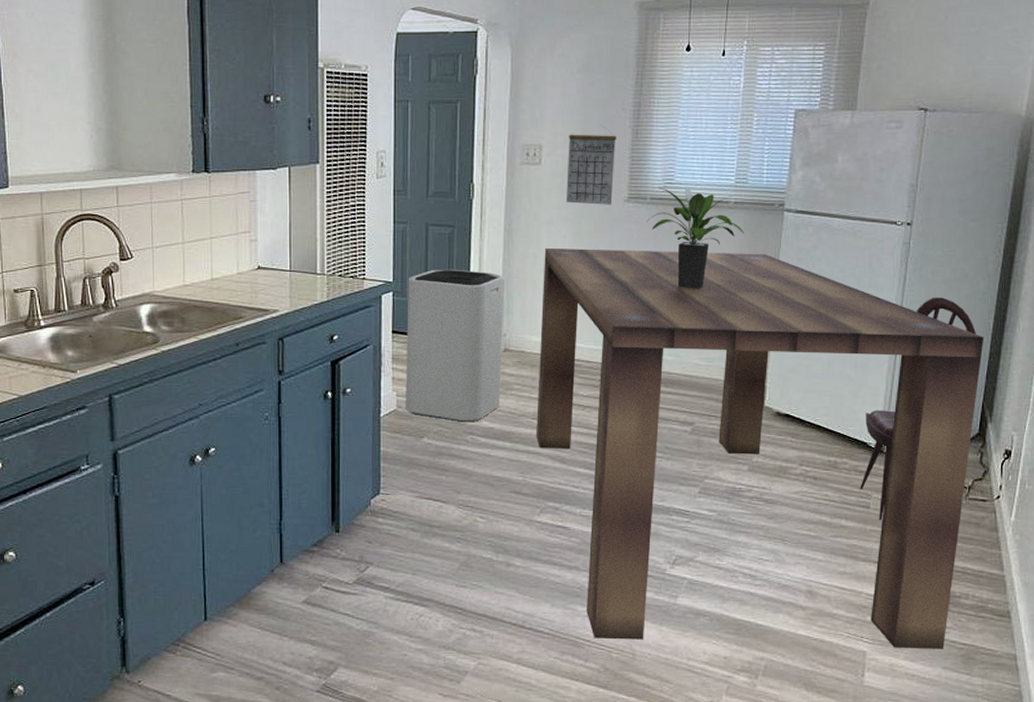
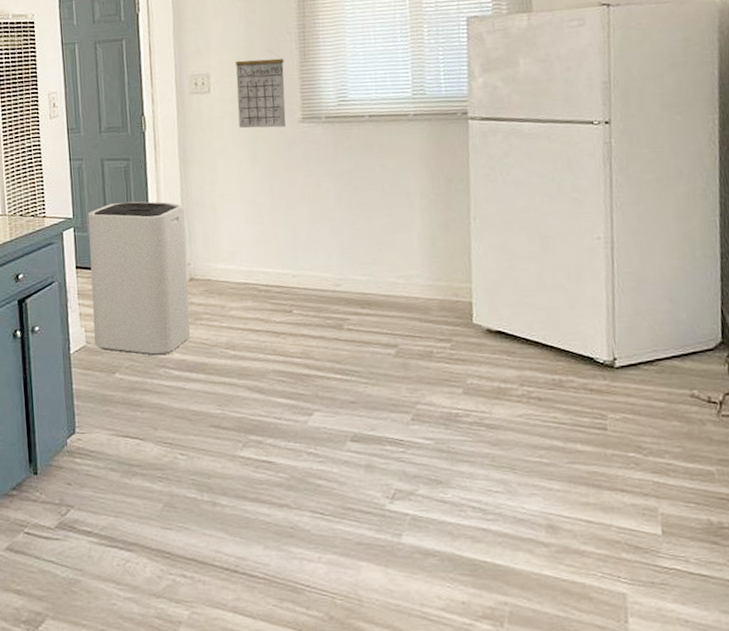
dining table: present [536,247,984,649] -> none [221,164,720,590]
potted plant: present [646,186,745,289] -> none [323,103,429,206]
dining chair: present [860,297,977,521] -> none [587,196,703,444]

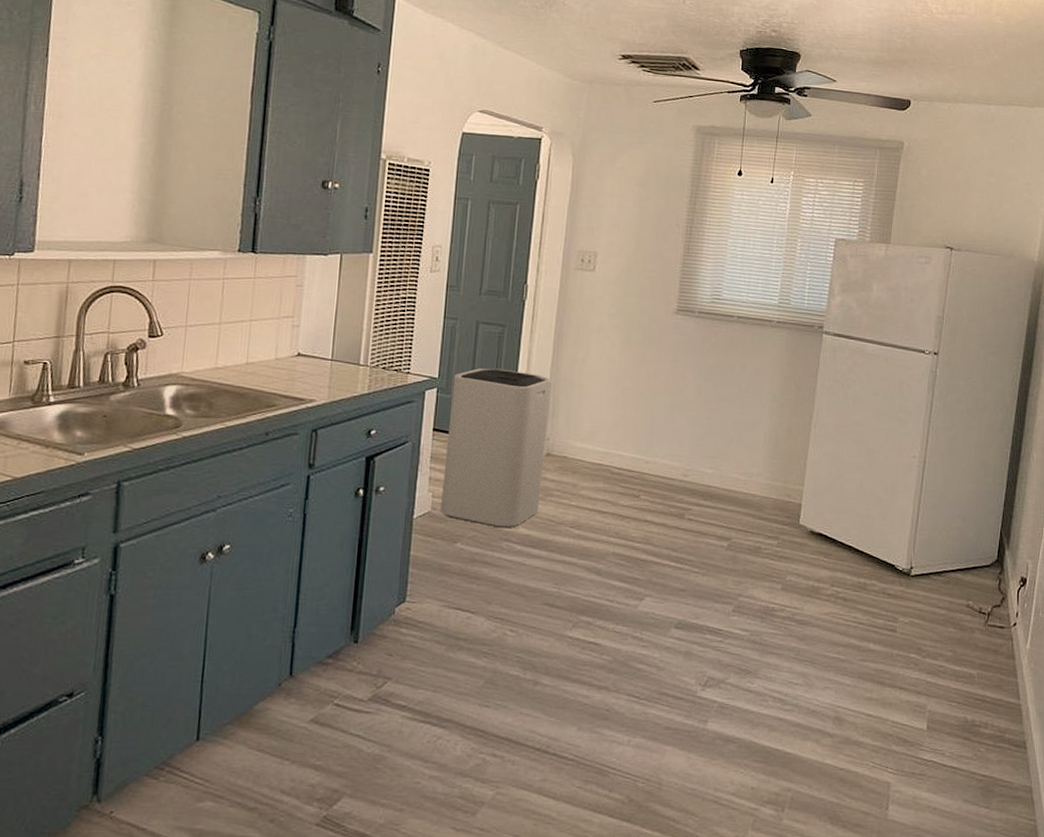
calendar: present [236,56,287,129] -> none [617,244,669,316]

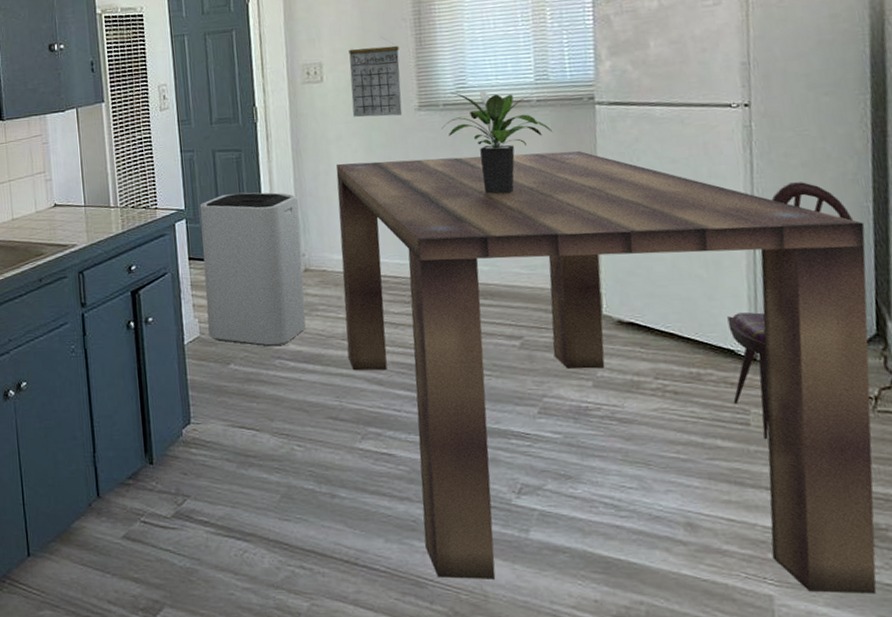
dining table: none [573,353,1002,781] -> present [336,151,877,594]
calendar: none [617,244,669,316] -> present [349,43,403,117]
potted plant: none [693,301,786,404] -> present [441,89,553,195]
dining chair: none [887,425,996,646] -> present [727,182,854,440]

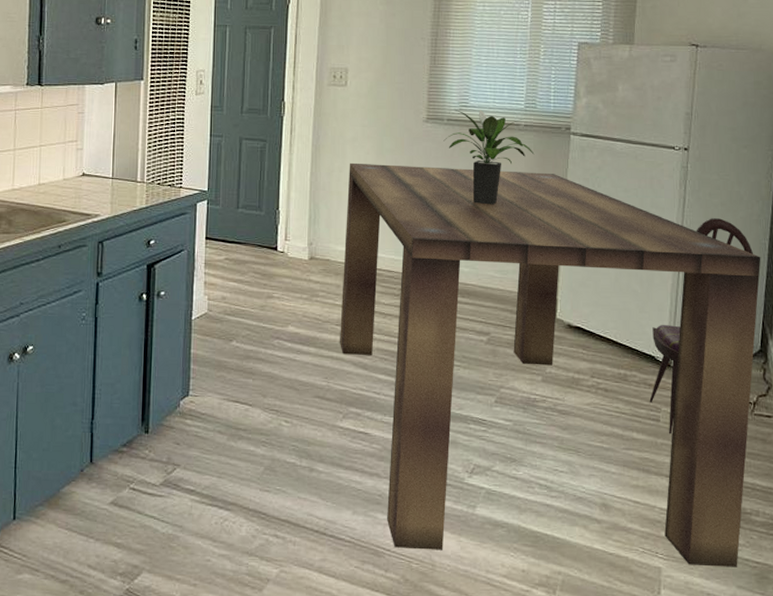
trash can: present [199,192,306,347] -> none [216,180,312,327]
calendar: present [349,43,403,117] -> none [370,59,416,125]

